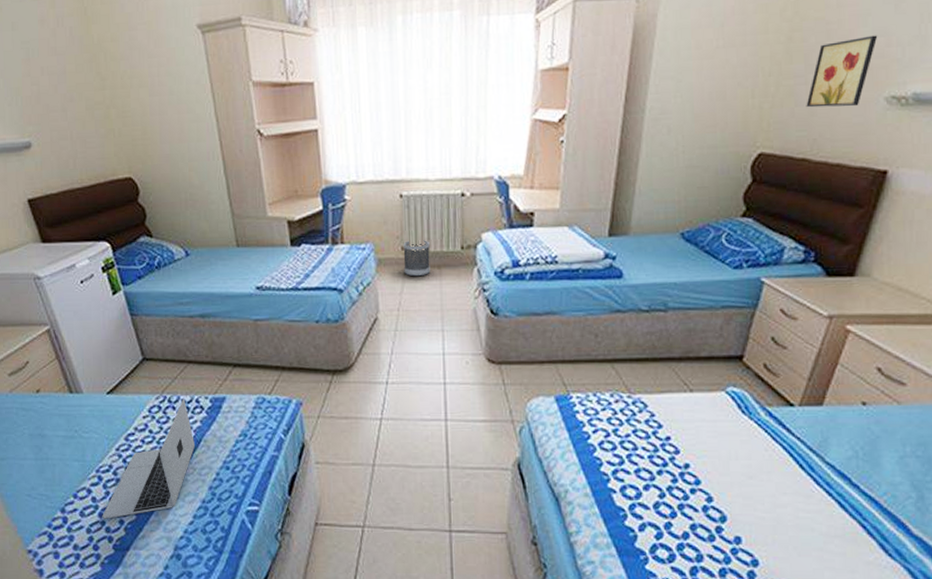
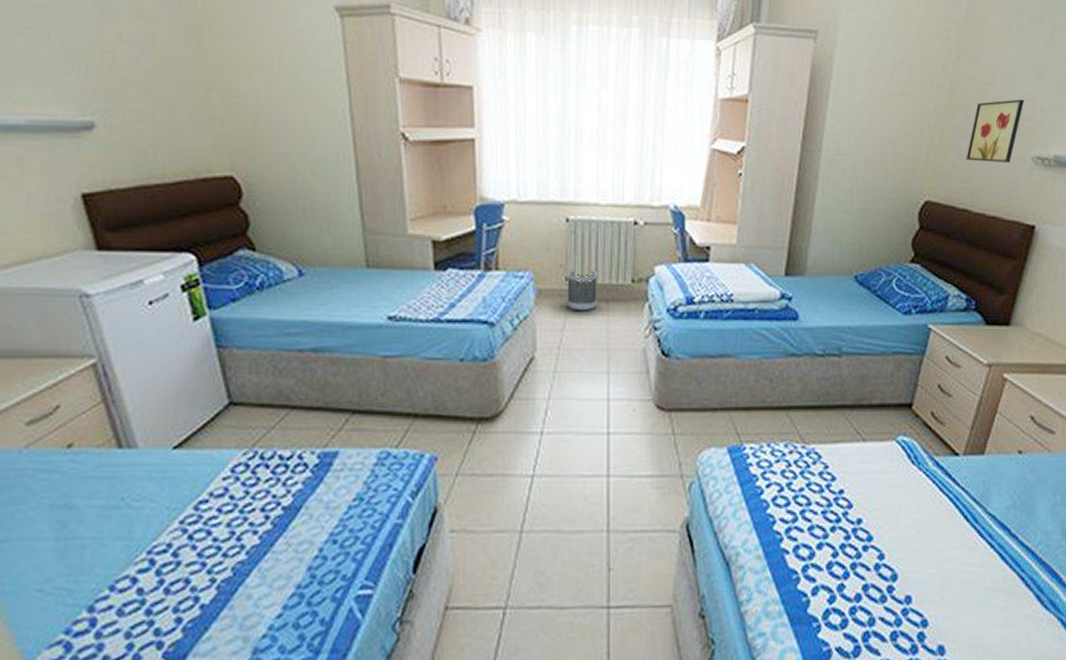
laptop: present [102,399,195,519] -> none [150,454,292,618]

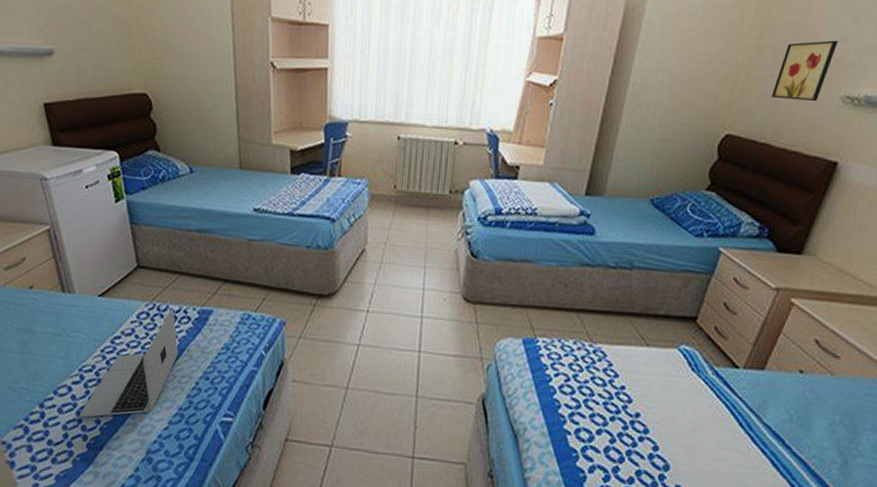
laptop: none [150,454,292,618] -> present [79,308,178,418]
wastebasket: present [567,270,597,311] -> none [394,180,421,215]

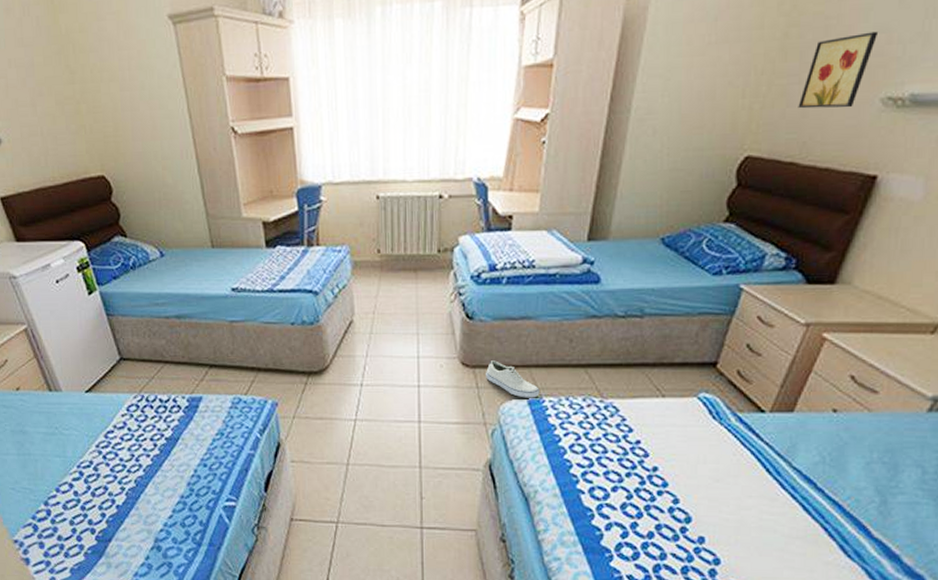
laptop: present [79,308,178,418] -> none [84,398,173,512]
shoe: none [485,298,534,337] -> present [486,360,540,398]

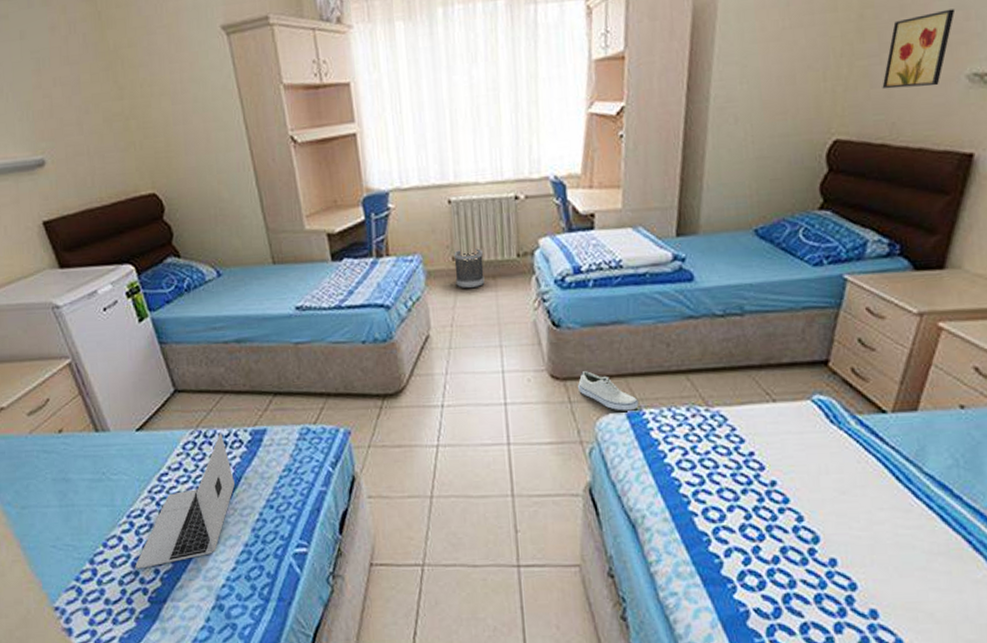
laptop: none [84,398,173,512] -> present [135,433,235,569]
wastebasket: none [379,243,406,280] -> present [454,248,485,289]

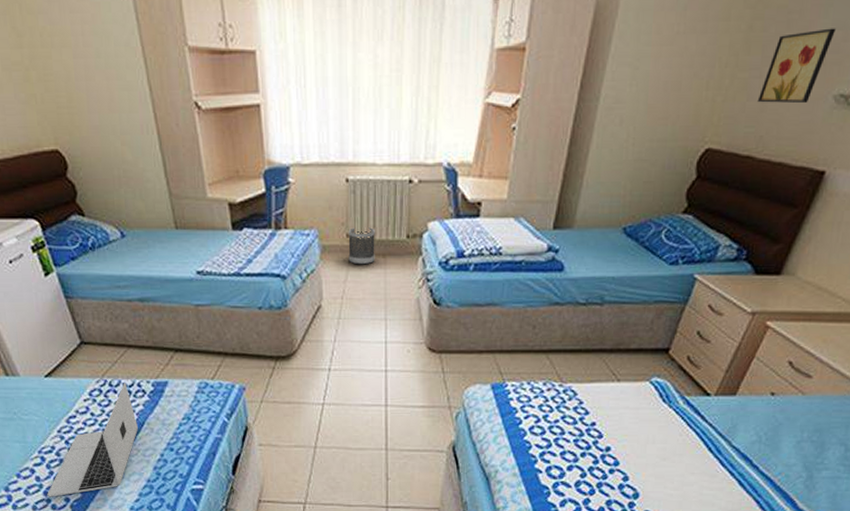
shoe: present [578,371,639,411] -> none [452,346,503,382]

